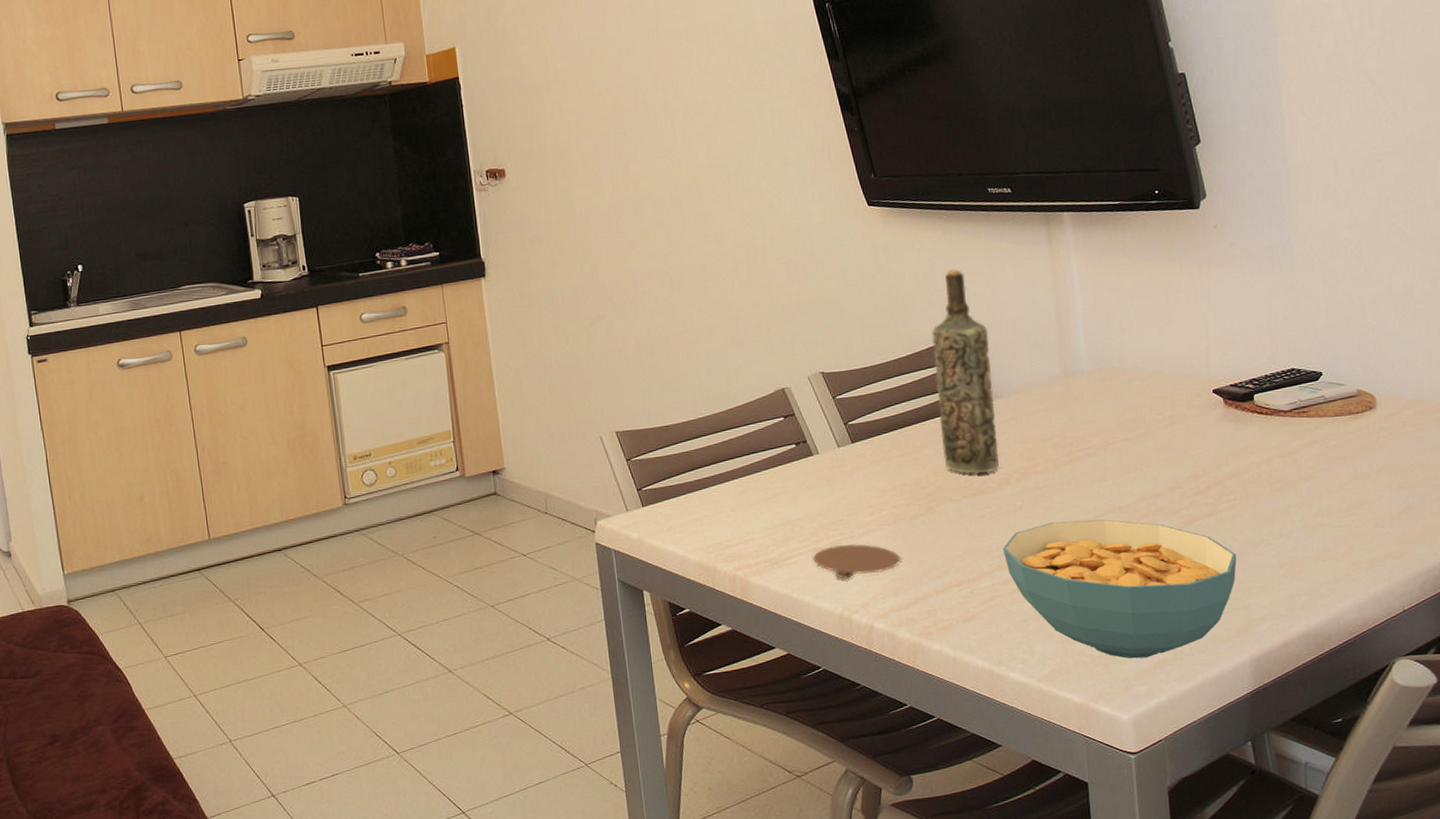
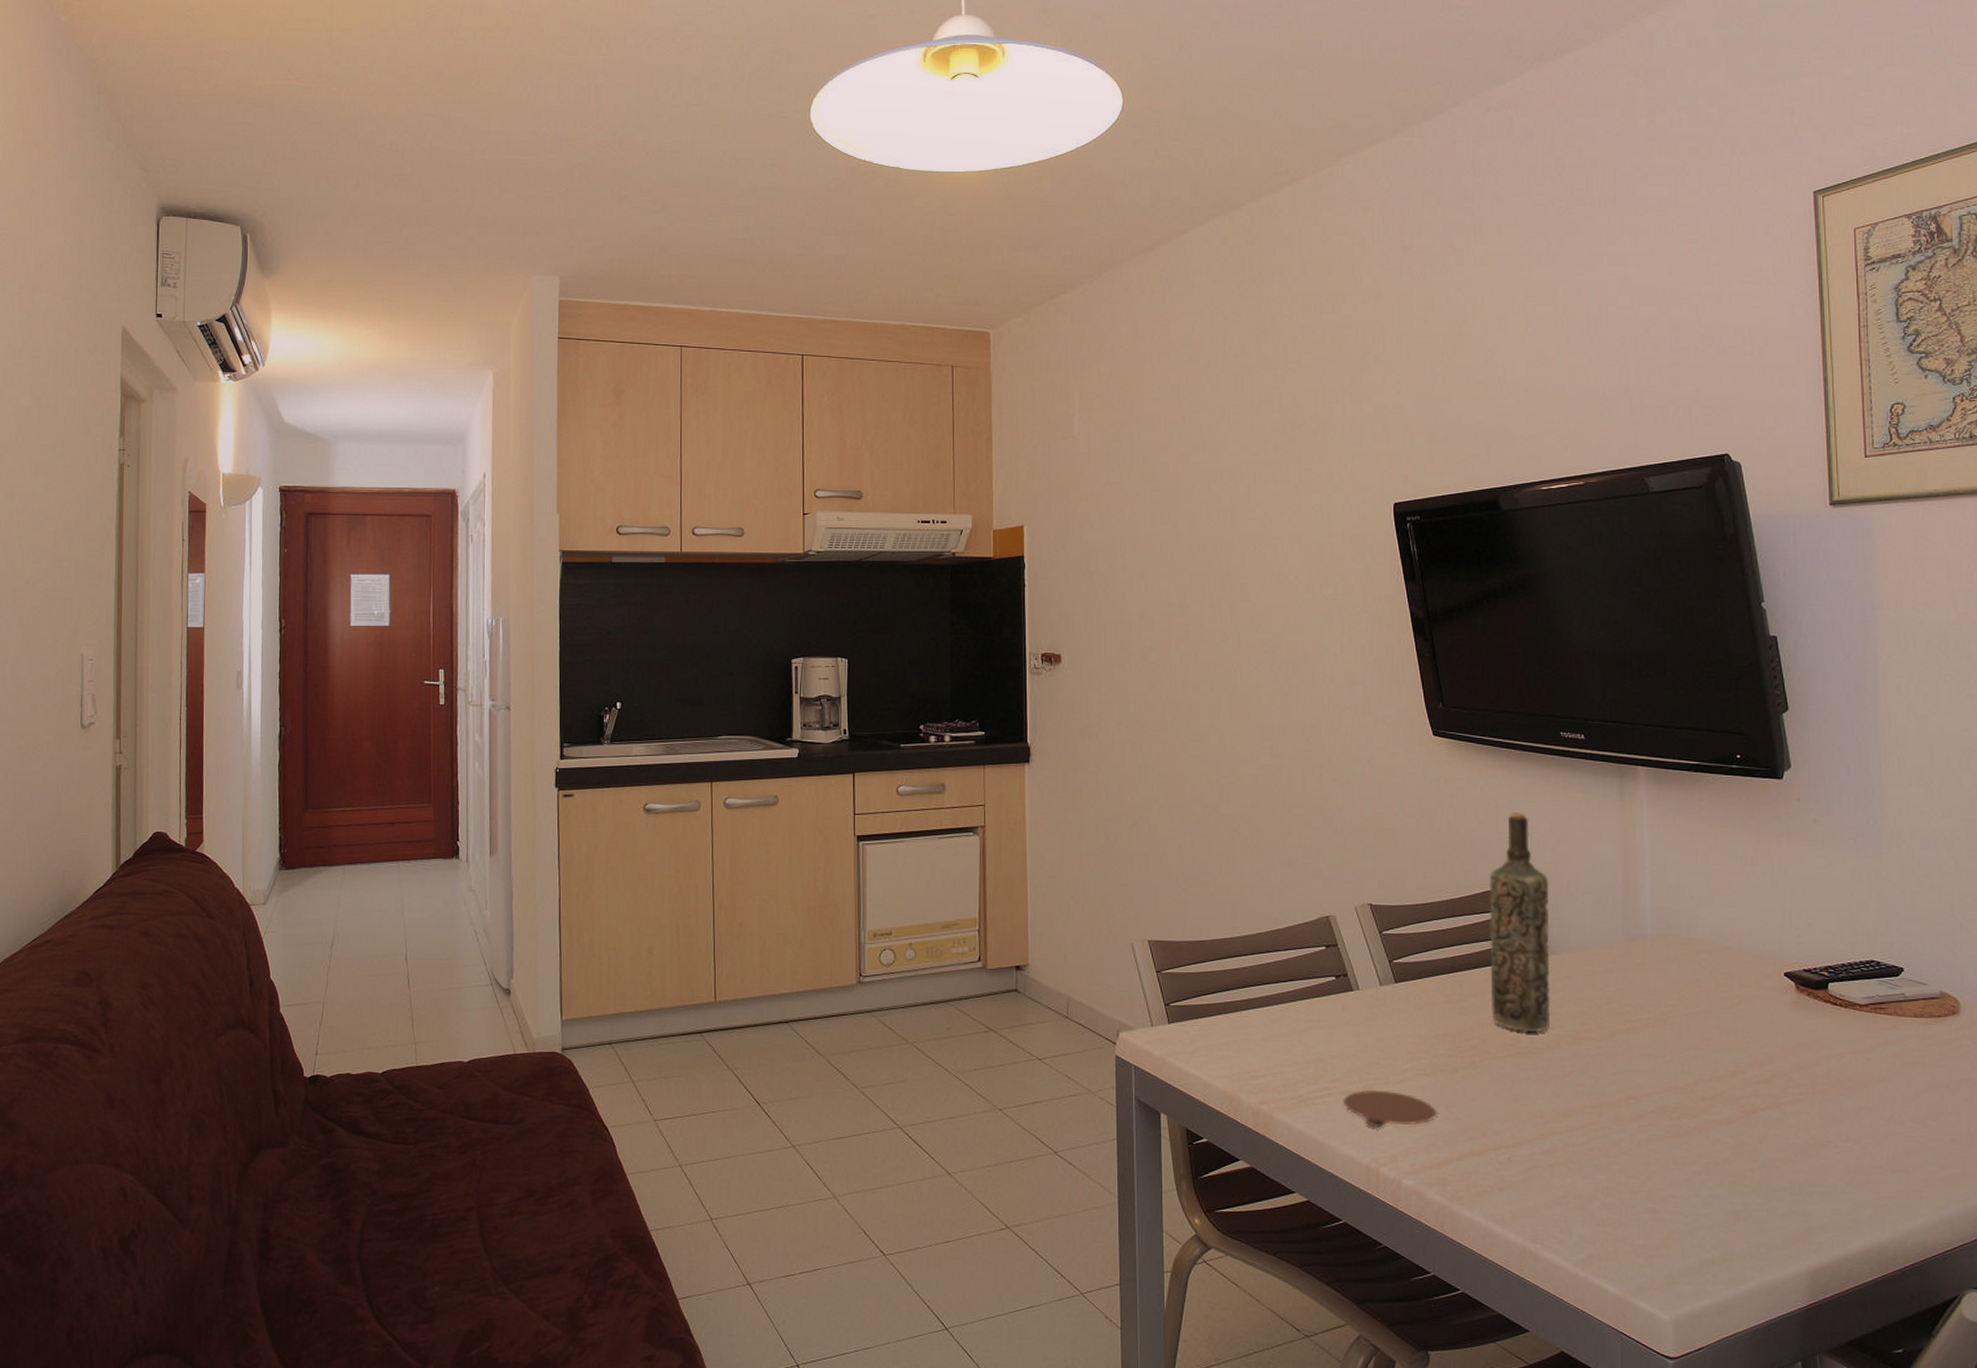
cereal bowl: present [1002,519,1237,659] -> none [1546,1093,1799,1254]

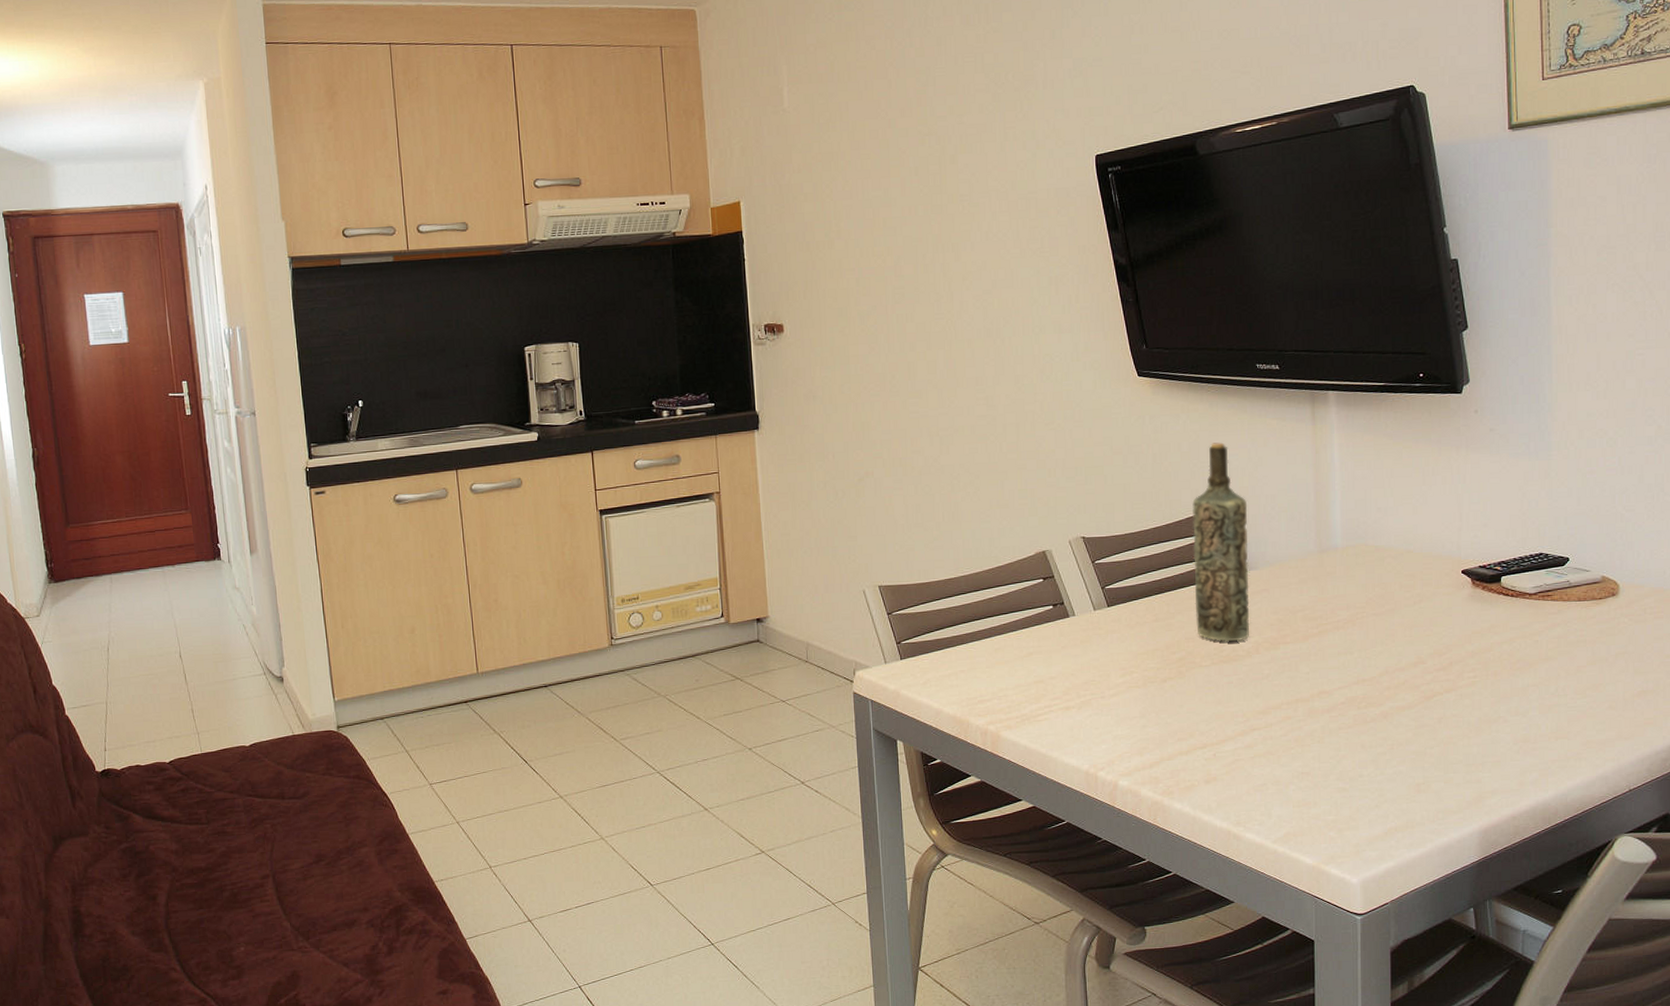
coaster: present [1343,1089,1437,1127] -> none [1063,703,1149,737]

